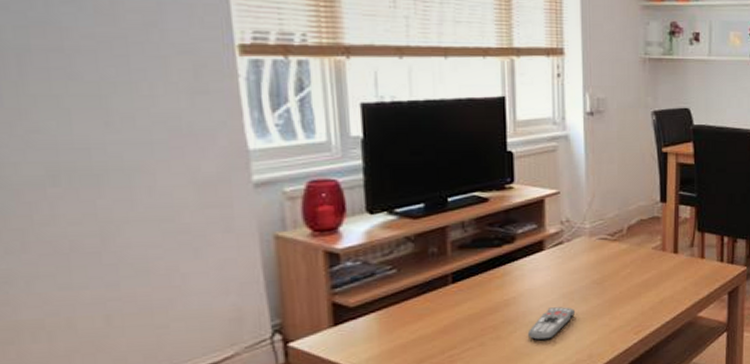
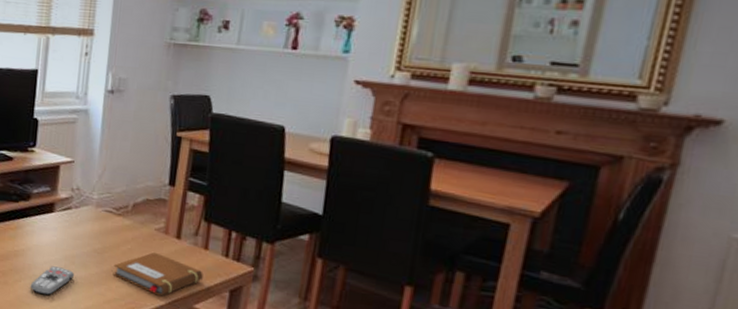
notebook: none [615,270,703,313] -> present [113,251,203,296]

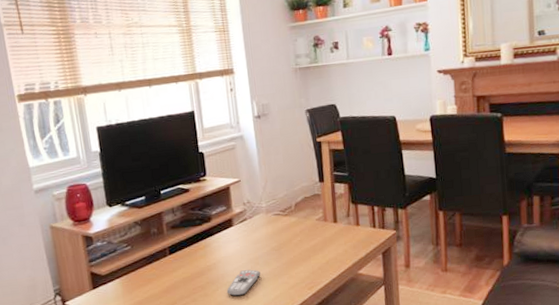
notebook: present [113,251,203,296] -> none [290,237,360,272]

